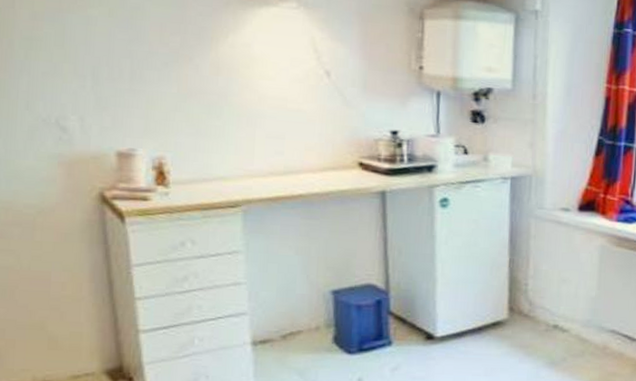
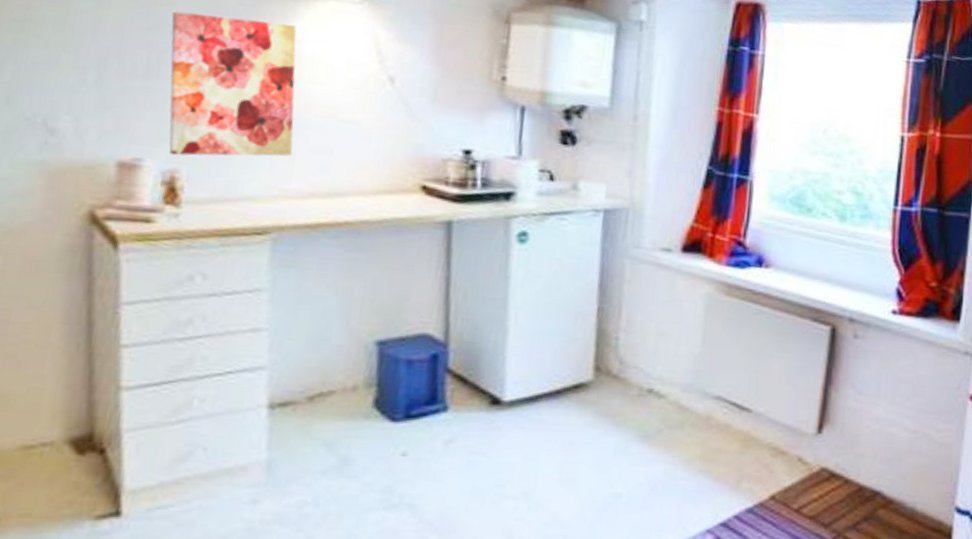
wall art: none [146,24,253,145] -> present [169,11,297,157]

